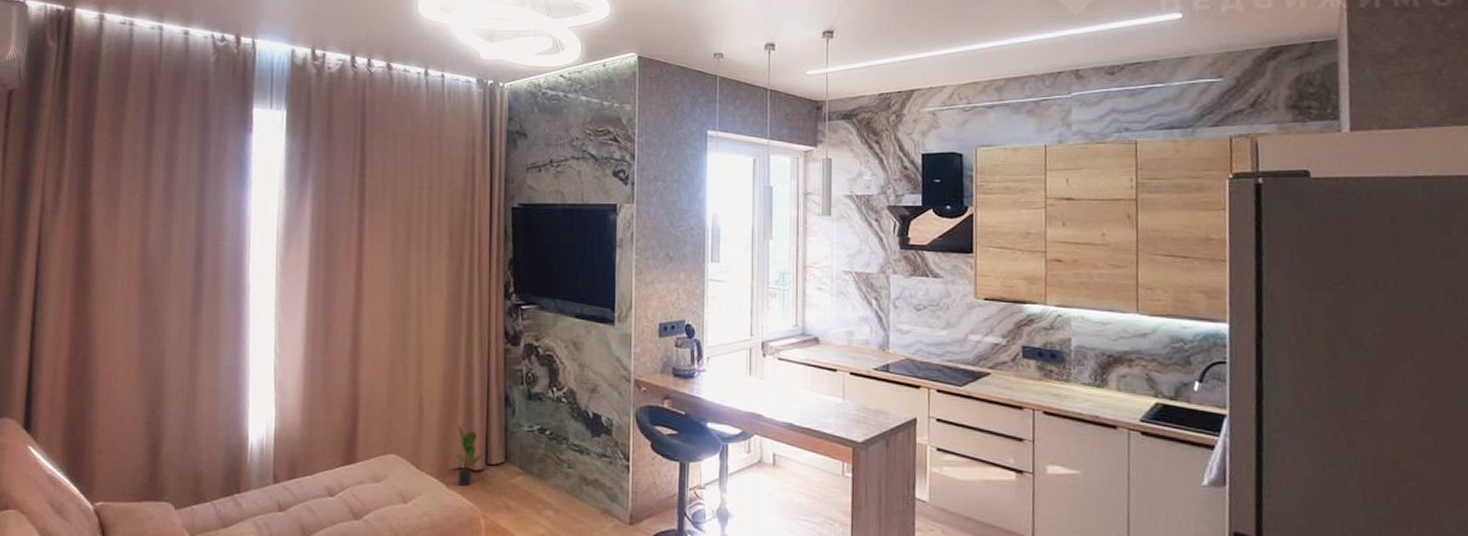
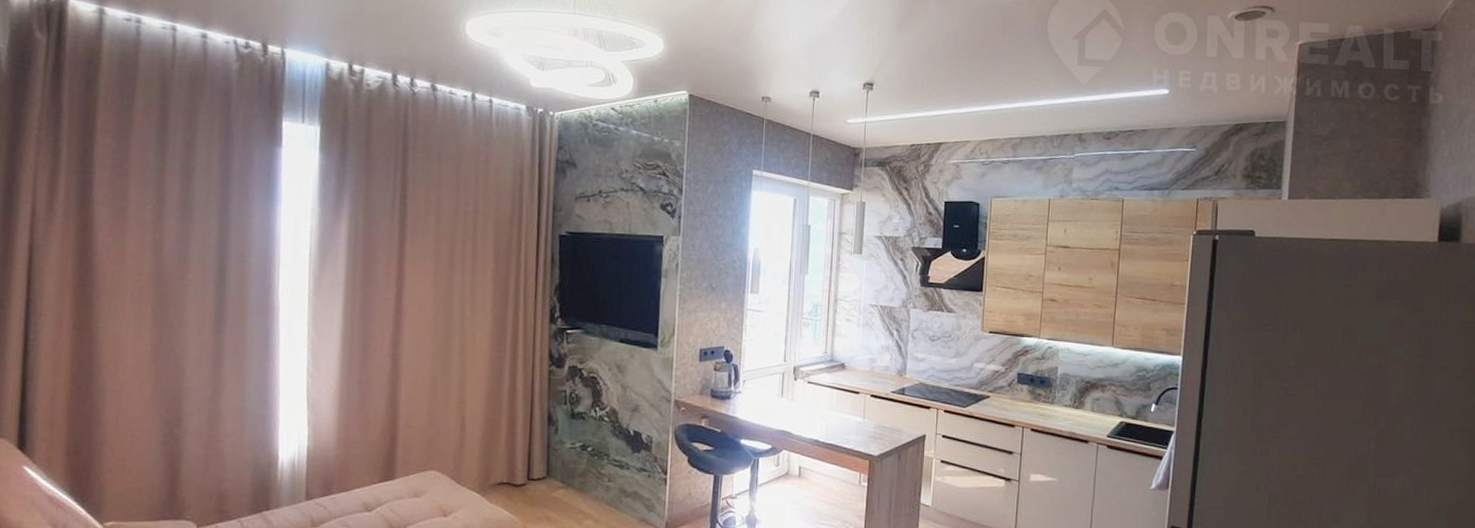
potted plant: present [454,426,484,487] -> none [495,444,526,500]

